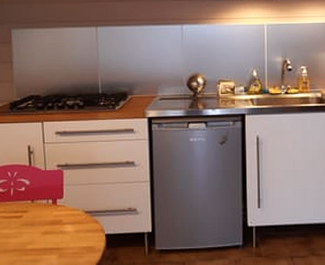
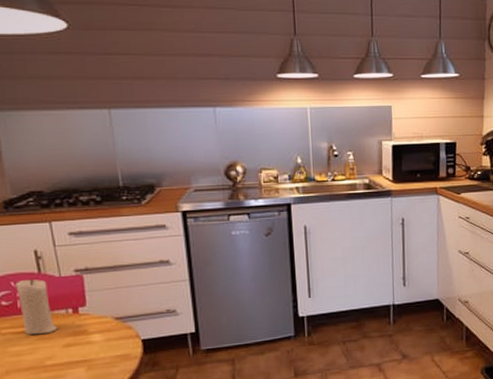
candle: none [11,170,39,221] -> present [16,278,58,335]

